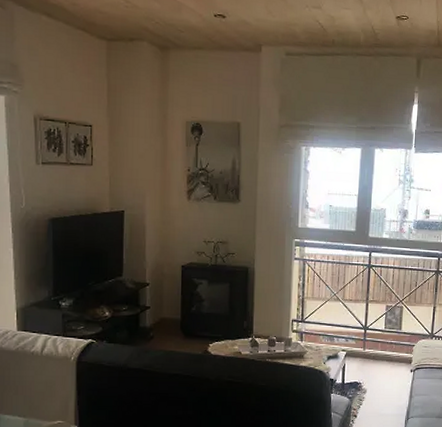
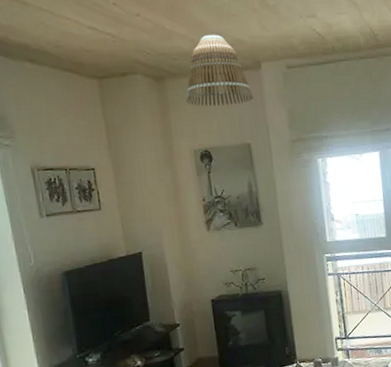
lamp shade: none [186,12,250,84] -> present [186,34,254,106]

